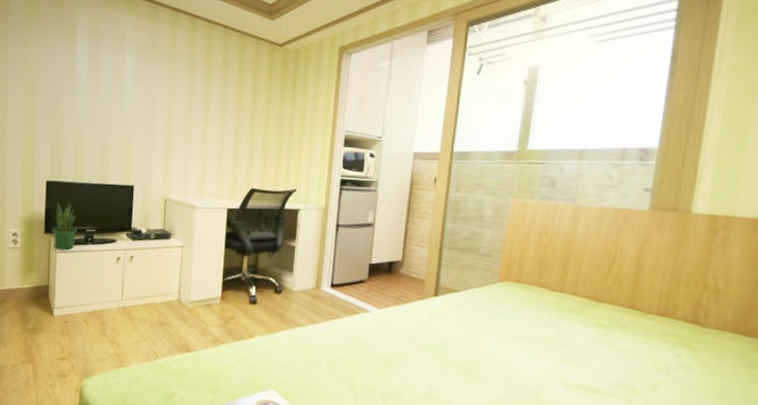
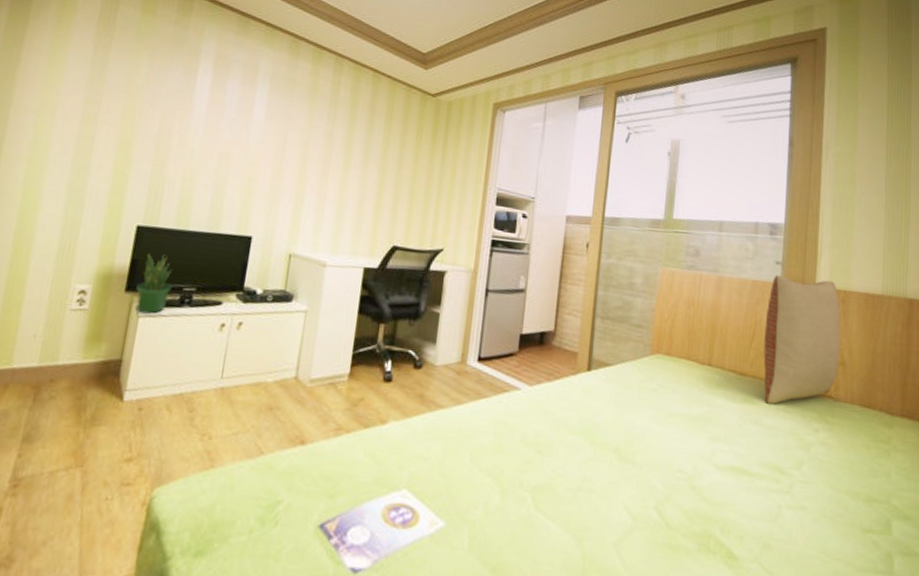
pillow: none [620,202,720,330] -> present [763,274,841,404]

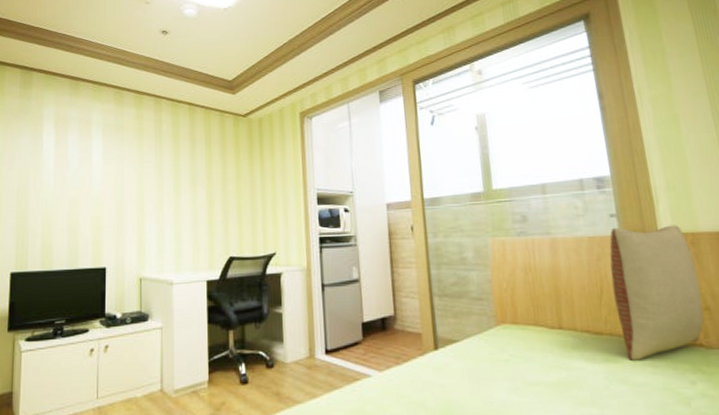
planter: present [136,253,172,314] -> none [16,294,46,348]

